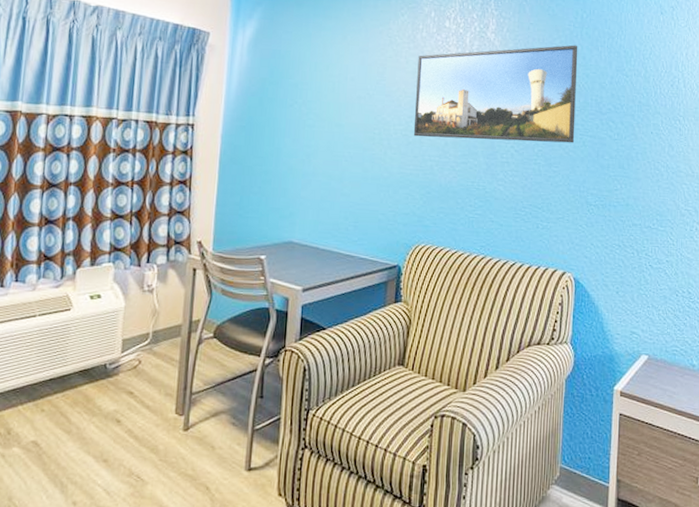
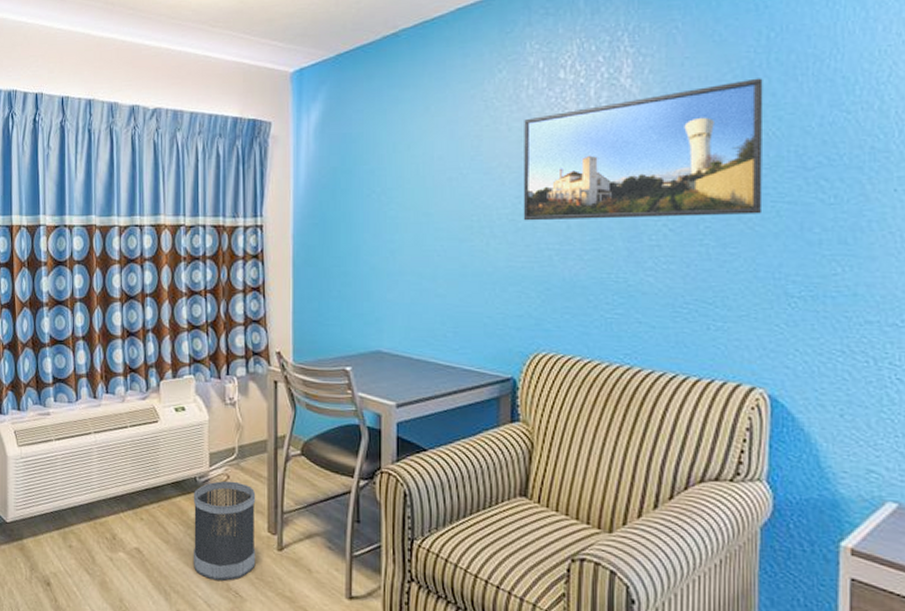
wastebasket: none [95,366,167,467] -> present [193,480,256,581]

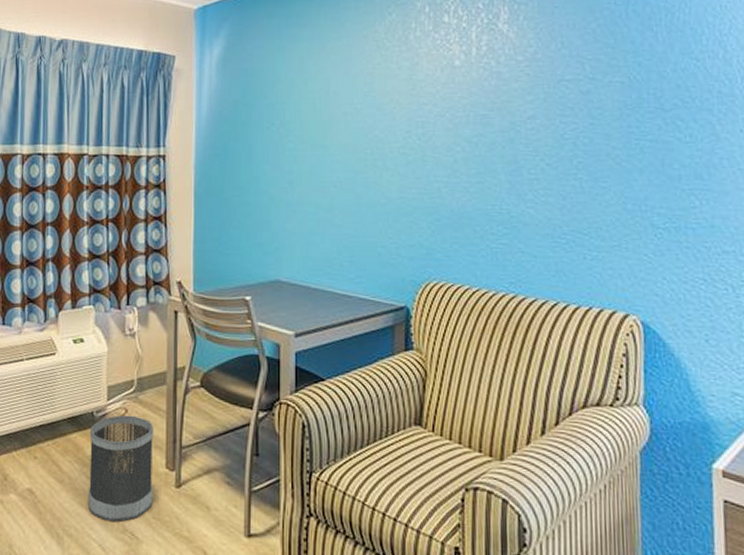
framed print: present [523,78,764,221] -> none [413,27,628,155]

